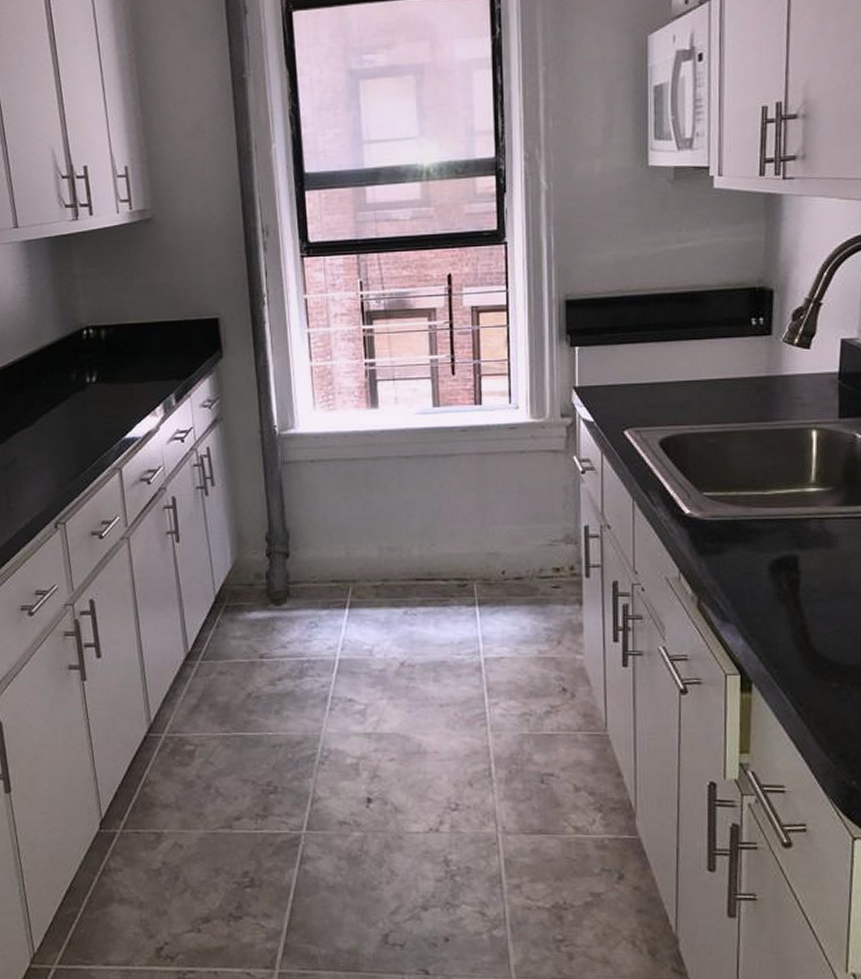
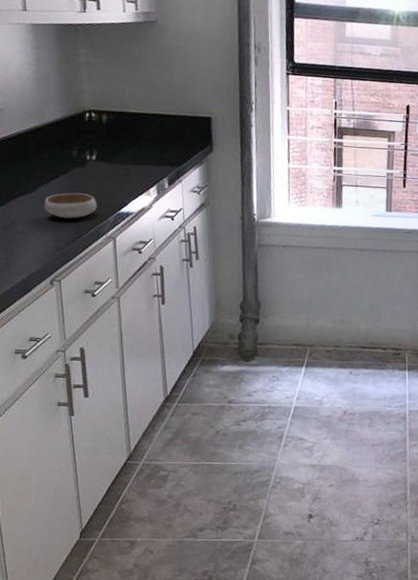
bowl: none [44,421,100,451] -> present [44,192,97,219]

